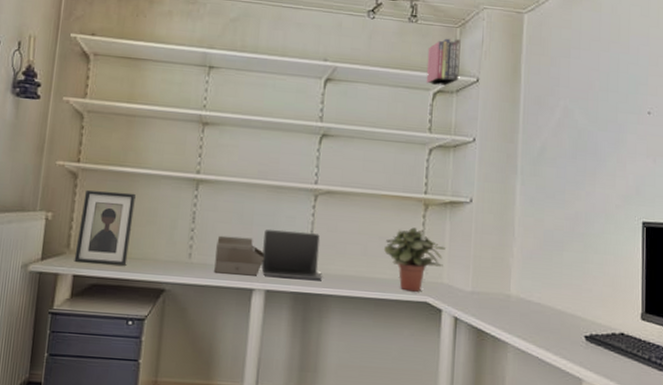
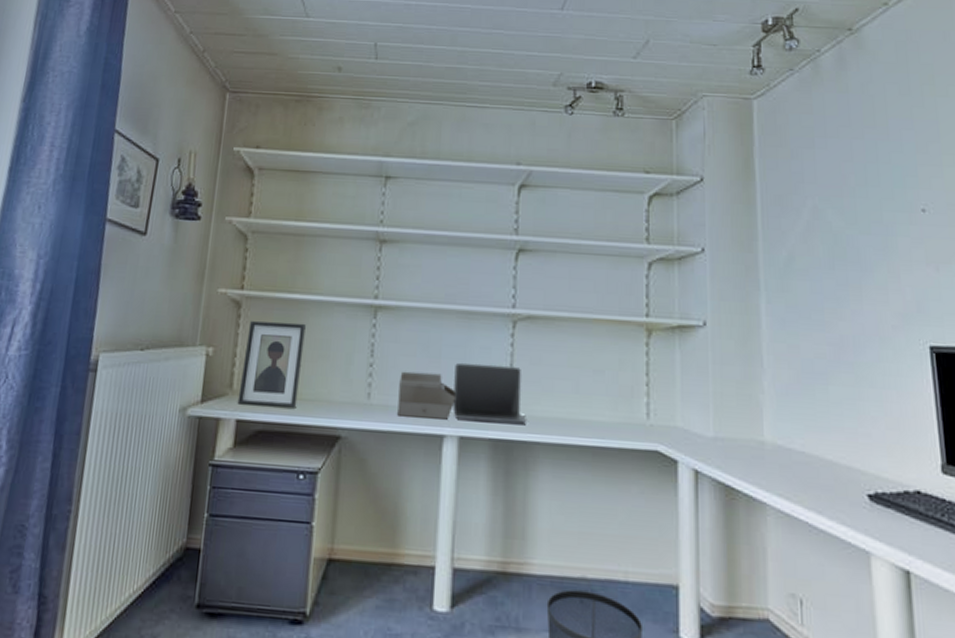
potted plant: present [384,227,445,292] -> none [601,358,677,438]
books: present [426,38,461,87] -> none [638,132,678,189]

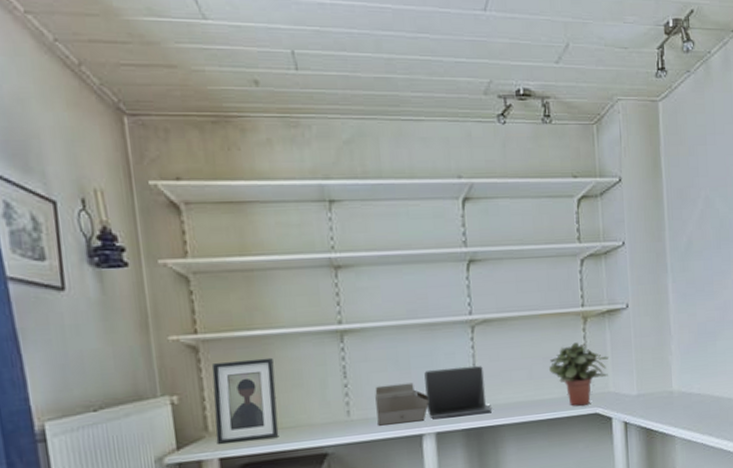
potted plant: none [601,358,677,438] -> present [549,342,608,406]

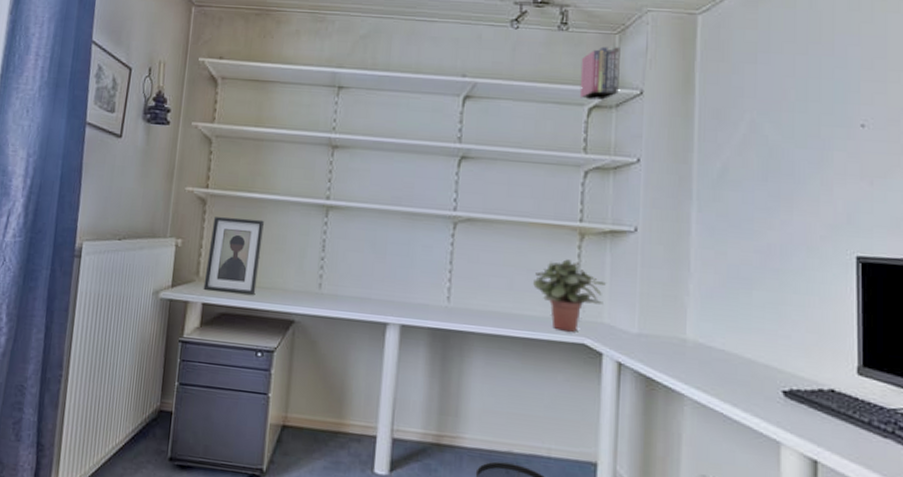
sewing box: present [375,382,430,426] -> none [345,265,400,309]
laptop computer: present [424,366,493,419] -> none [396,260,464,317]
books: none [566,137,601,191] -> present [579,46,620,101]

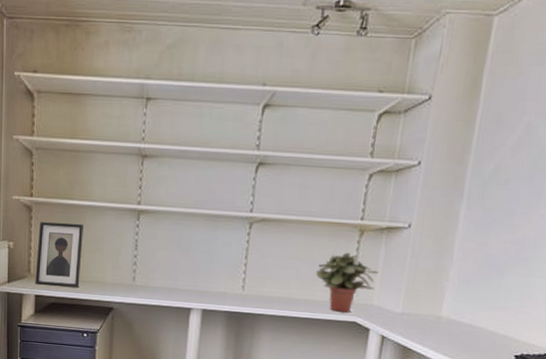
books: present [579,46,620,101] -> none [371,52,415,107]

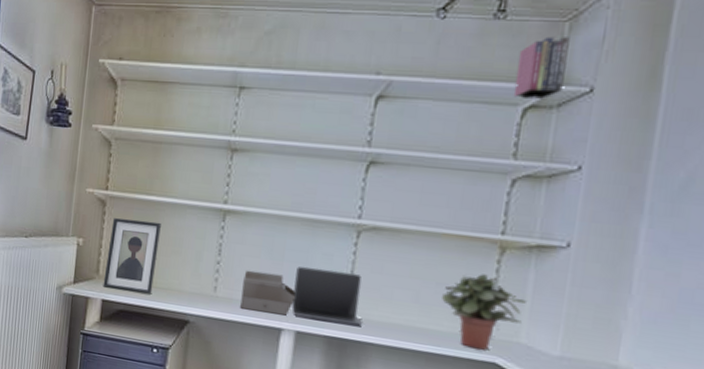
sewing box: none [156,261,202,297] -> present [240,270,296,316]
laptop computer: none [198,256,256,302] -> present [292,267,364,327]
books: none [371,52,415,107] -> present [513,37,570,100]

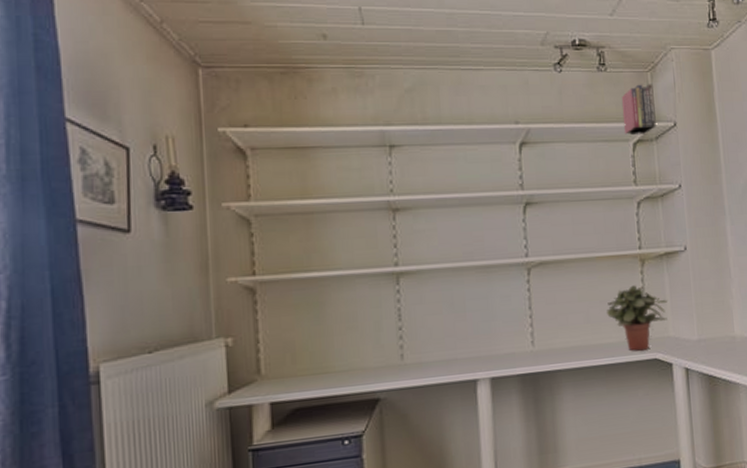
picture frame: present [103,218,161,294] -> none [267,299,332,388]
sewing box: present [240,270,296,316] -> none [429,326,485,370]
laptop computer: present [292,267,364,327] -> none [480,309,549,364]

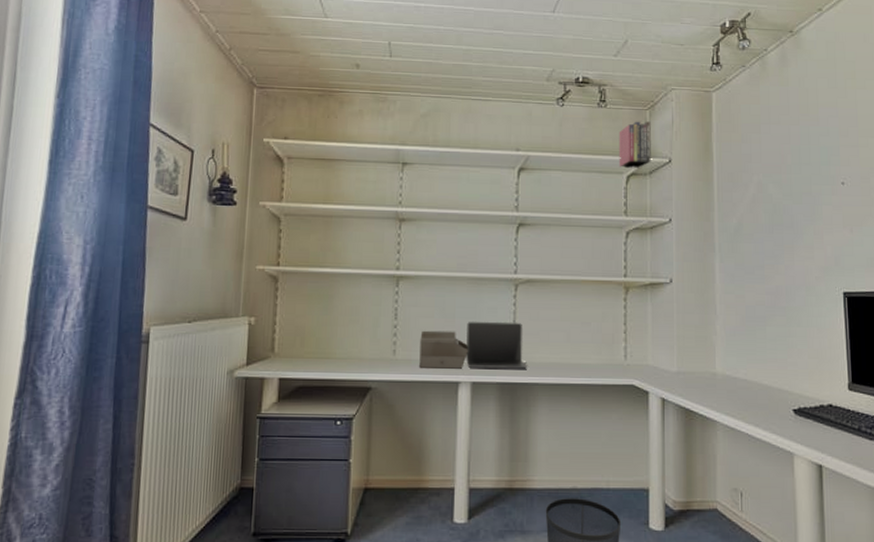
sewing box: none [429,326,485,370] -> present [419,330,469,369]
laptop computer: none [480,309,549,364] -> present [466,322,528,370]
potted plant: present [607,285,668,351] -> none [587,311,648,375]

